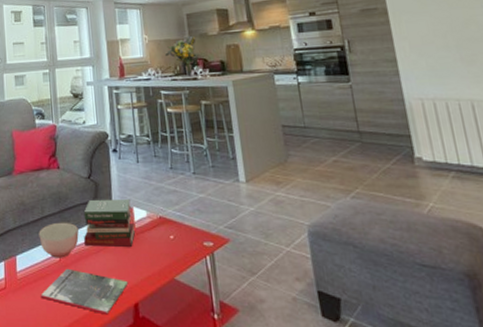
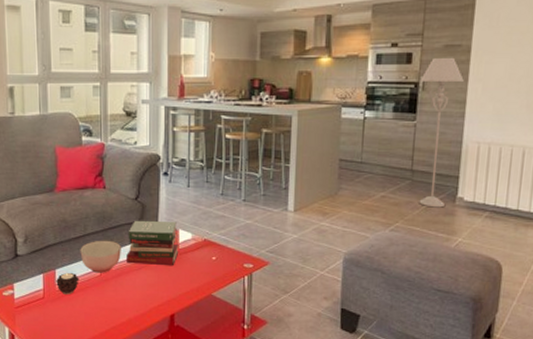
candle: none [17,258,40,283] -> present [56,272,79,295]
magazine: present [40,268,129,315] -> none [79,282,167,323]
bouquet: present [165,35,196,78] -> none [231,57,267,104]
floor lamp: none [344,20,405,170] -> present [419,57,464,208]

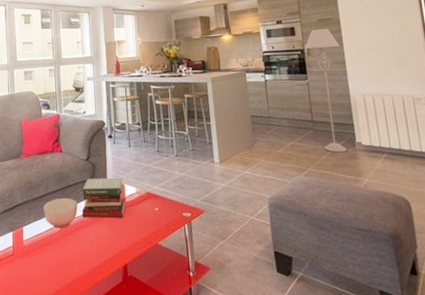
candle: present [56,272,79,295] -> none [23,229,43,250]
bouquet: none [231,57,267,104] -> present [155,38,182,75]

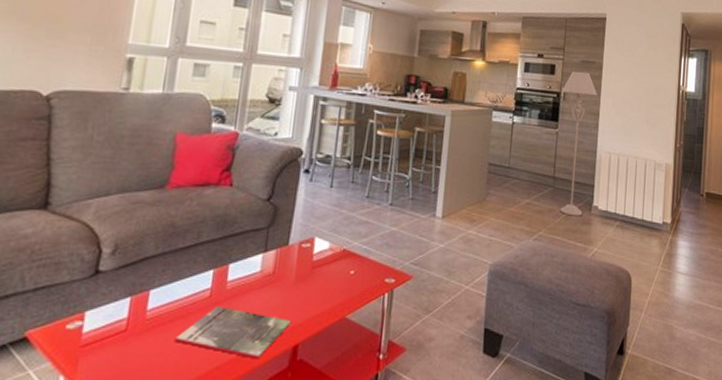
bowl: present [43,197,78,228] -> none [187,250,242,294]
magazine: none [43,236,119,275] -> present [174,306,292,359]
books: present [82,177,127,218] -> none [246,225,313,282]
bouquet: present [155,38,182,75] -> none [388,53,425,101]

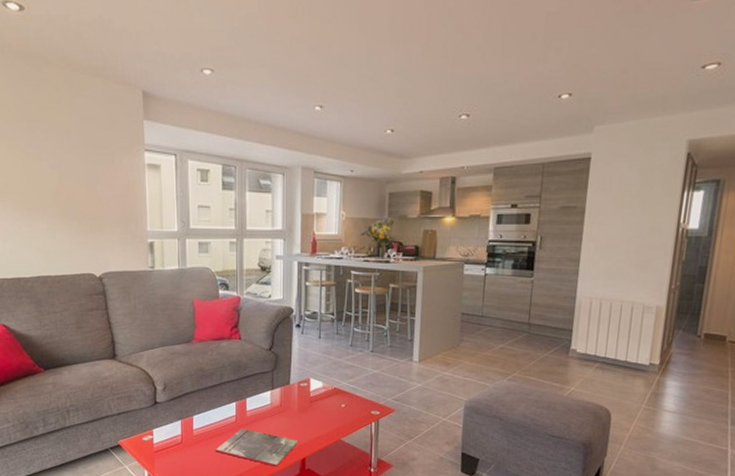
bouquet: none [388,53,425,101] -> present [361,216,395,261]
floor lamp: present [560,71,597,216] -> none [535,218,578,359]

